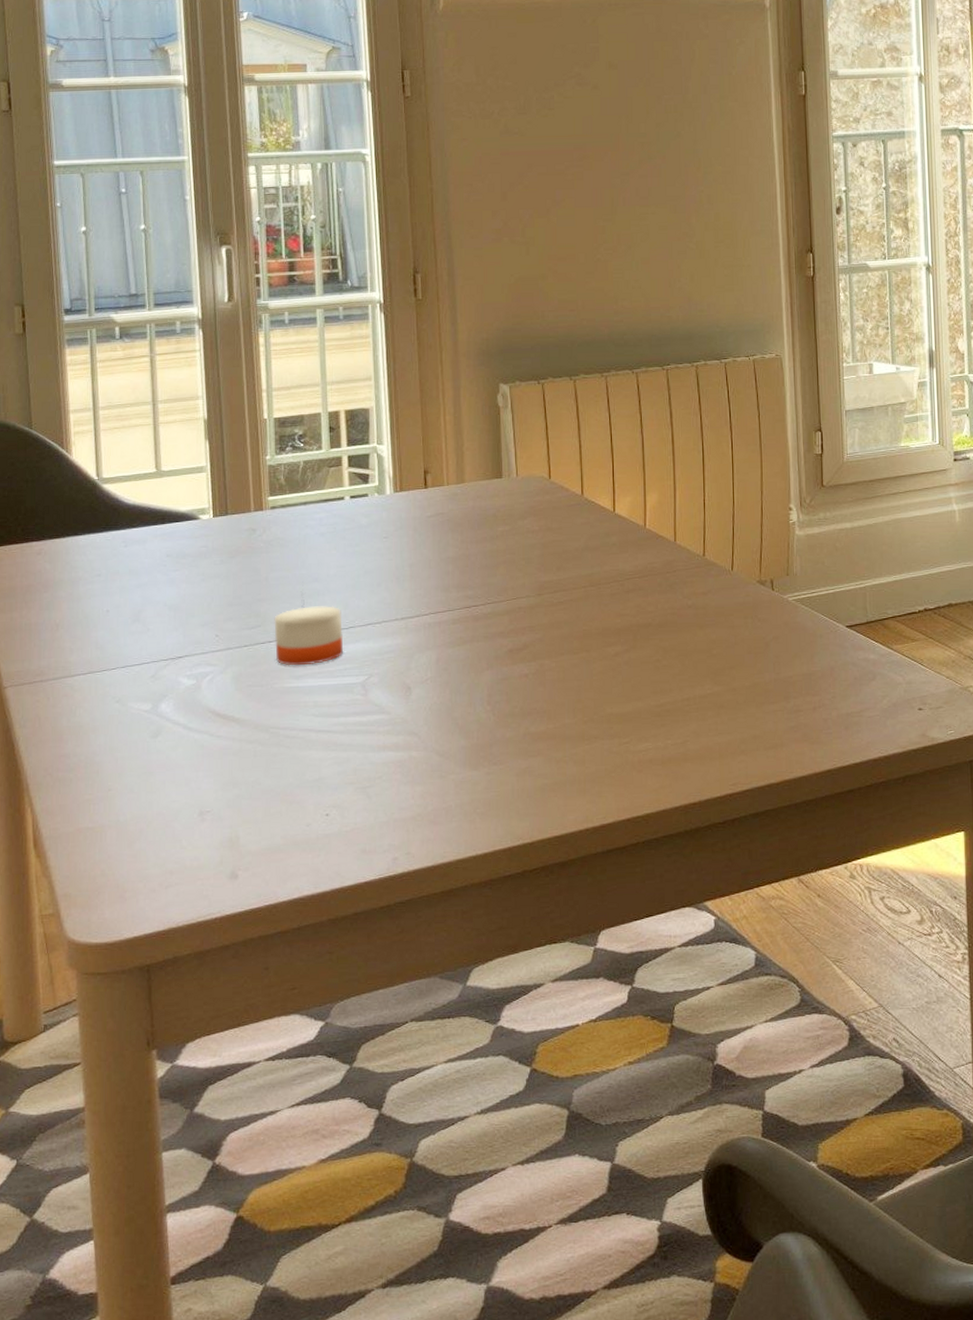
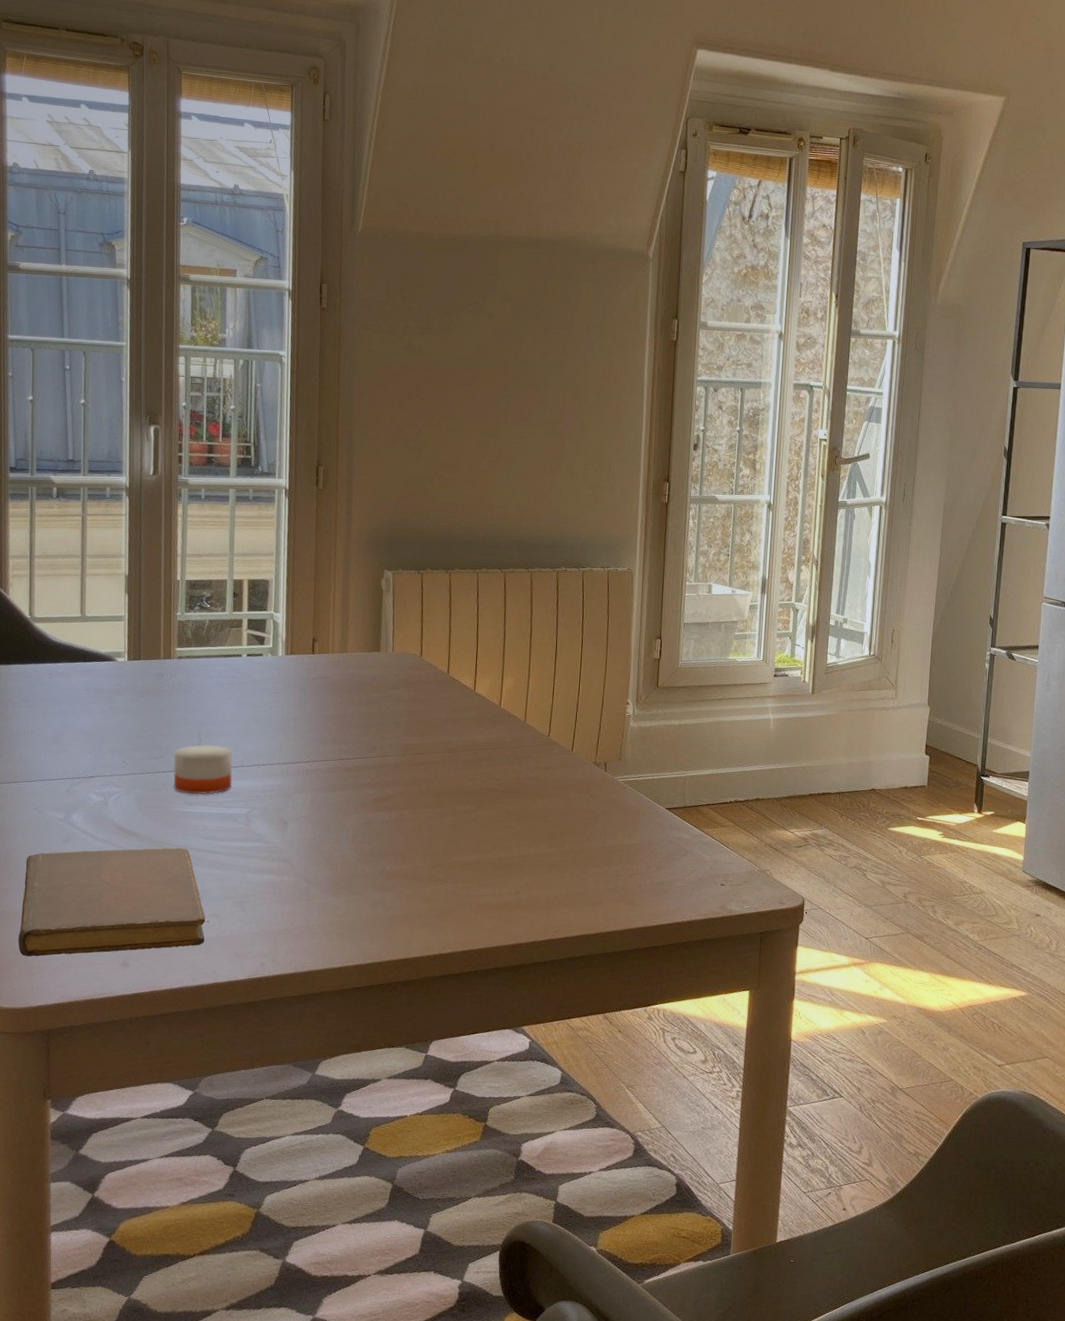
notebook: none [105,730,325,879] -> present [17,847,206,957]

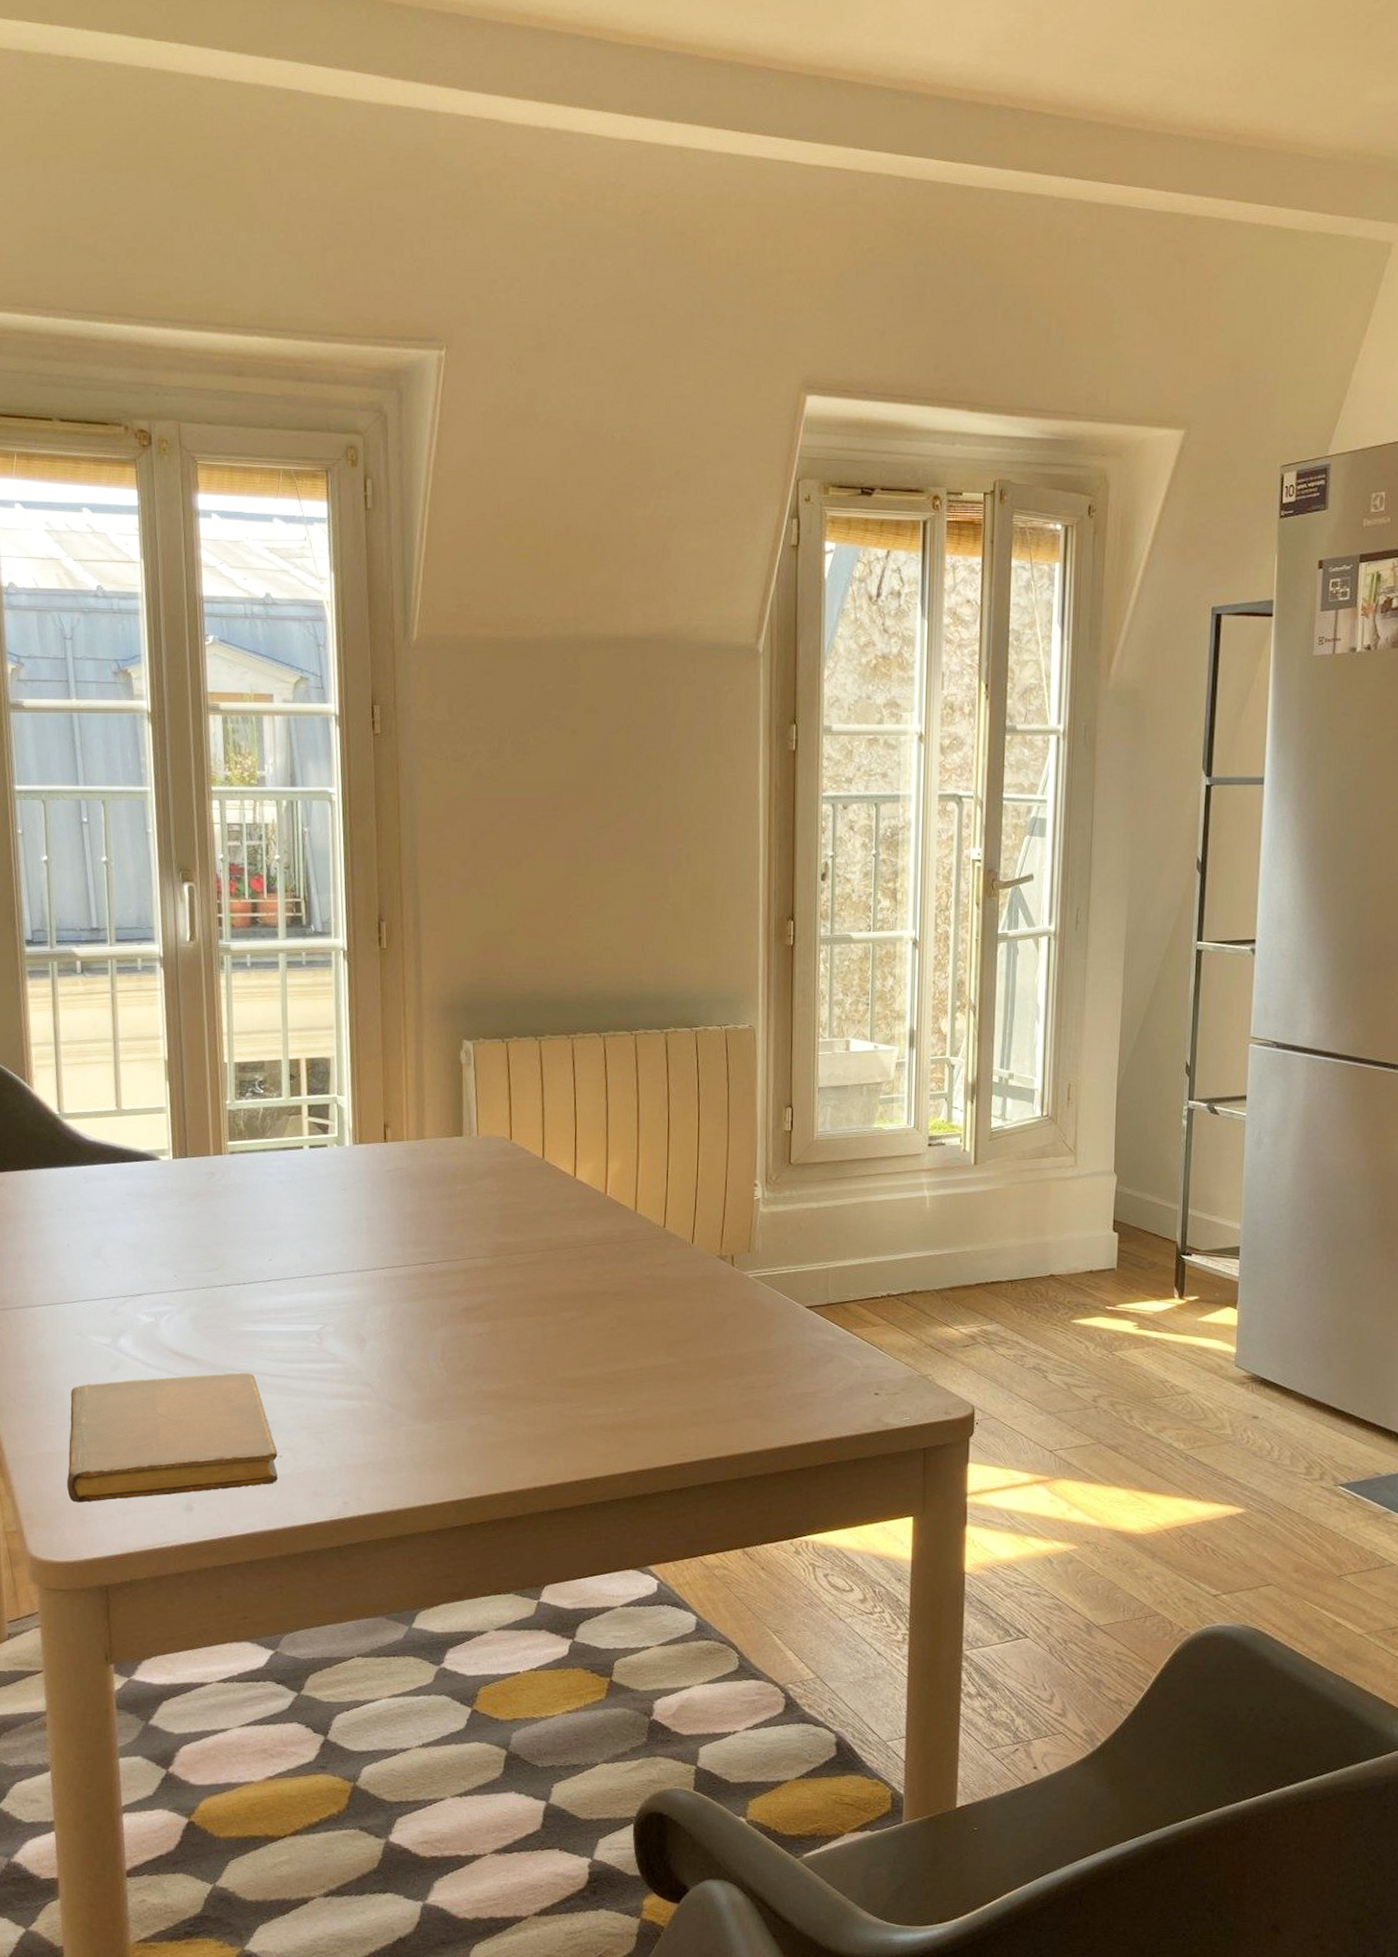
candle: present [173,734,232,795] -> none [231,1241,300,1311]

